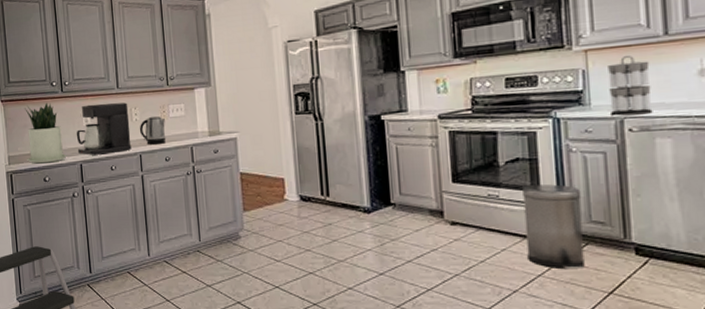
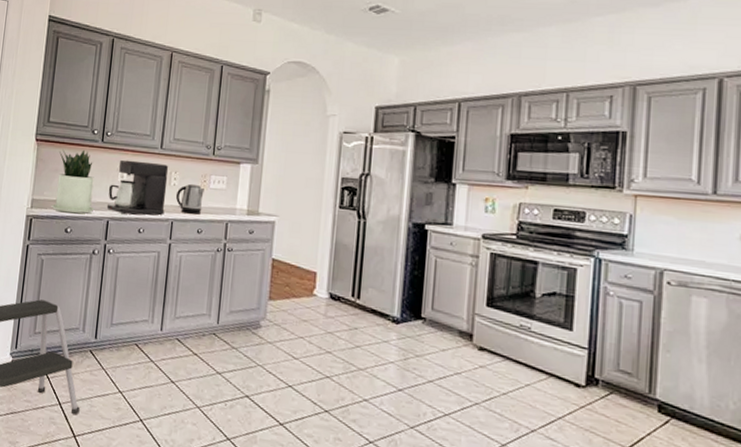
pedal bin: present [522,184,585,270] -> none [550,322,613,419]
spice rack: present [608,54,653,117] -> none [652,207,695,271]

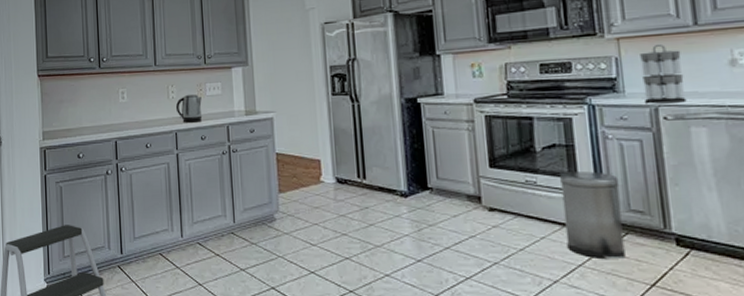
planter: present [51,149,95,214] -> none [61,78,102,140]
coffee maker: present [106,159,169,215] -> none [112,79,168,133]
pedal bin: none [550,322,613,419] -> present [560,171,626,260]
spice rack: none [652,207,695,271] -> present [640,43,687,104]

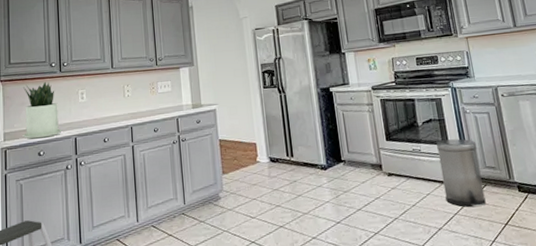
planter: none [61,78,102,140] -> present [22,81,62,139]
kettle: present [175,94,203,124] -> none [131,91,155,119]
spice rack: present [640,43,687,104] -> none [482,41,515,86]

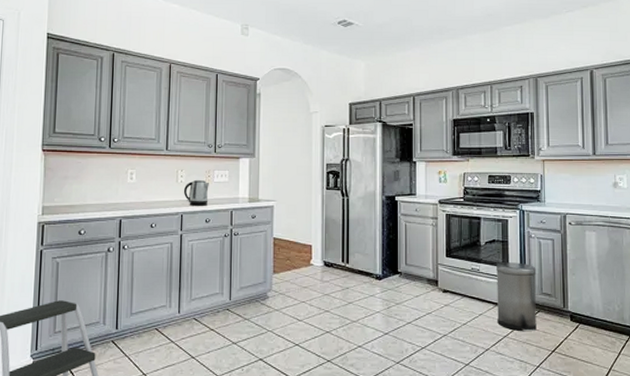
planter: present [22,81,62,139] -> none [63,156,107,216]
kettle: none [131,91,155,119] -> present [183,179,209,207]

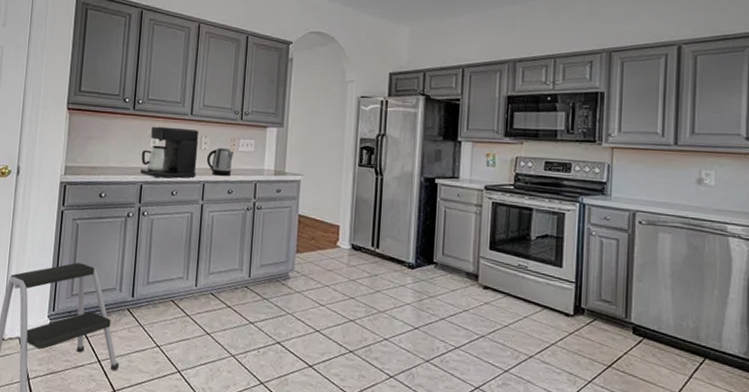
coffee maker: none [118,163,175,213] -> present [140,126,199,179]
pedal bin: present [496,262,537,332] -> none [545,260,595,342]

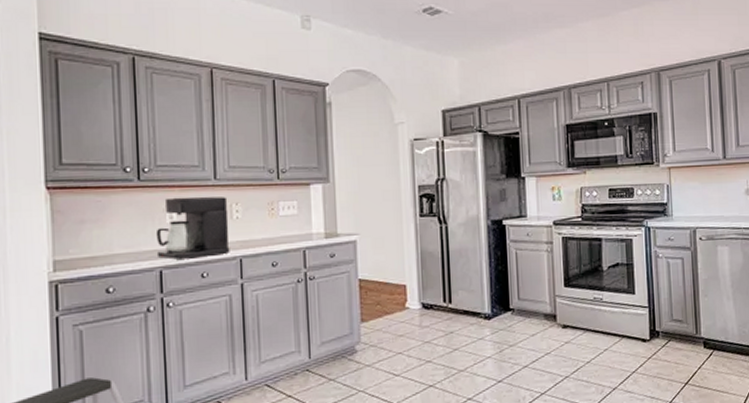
kettle: present [206,147,234,177] -> none [240,213,274,249]

